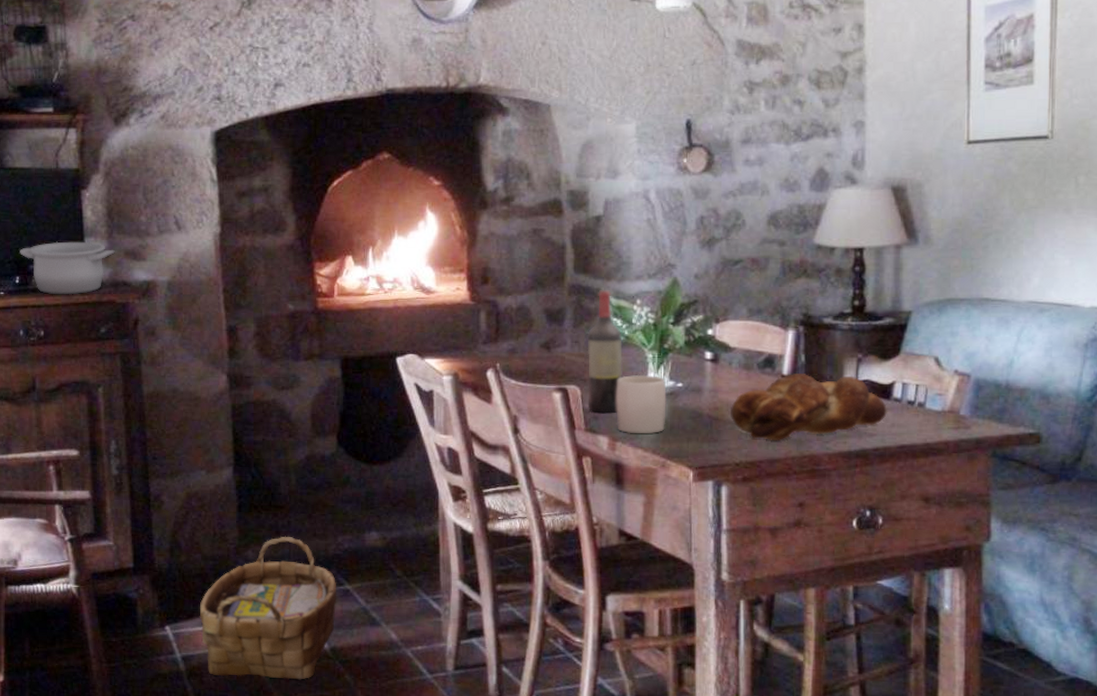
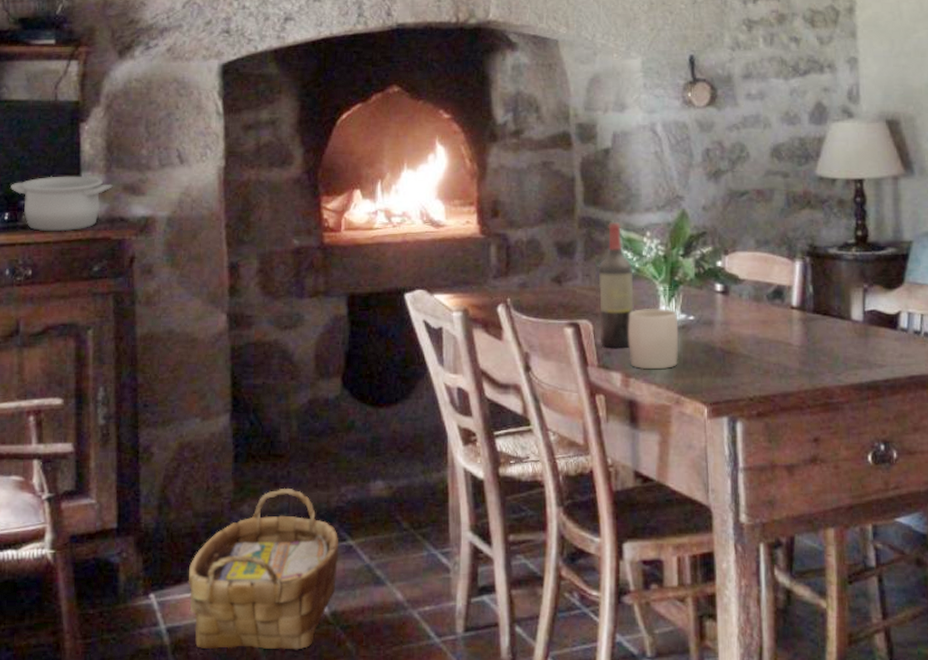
bread loaf: present [731,374,888,441] -> none [743,305,896,375]

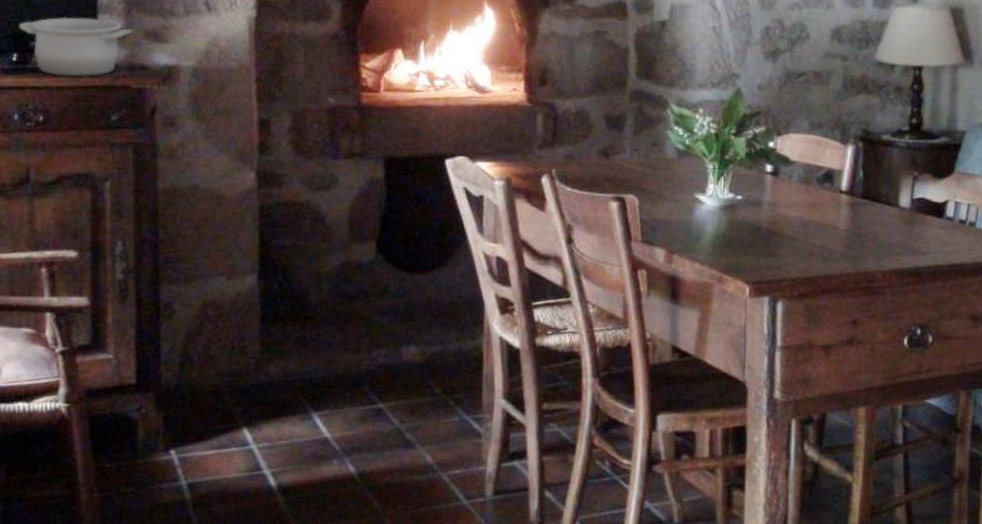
woven basket: present [188,487,339,650] -> none [210,349,369,508]
wine bottle: present [598,222,634,348] -> none [646,97,683,224]
mug: present [628,308,679,370] -> none [673,185,726,248]

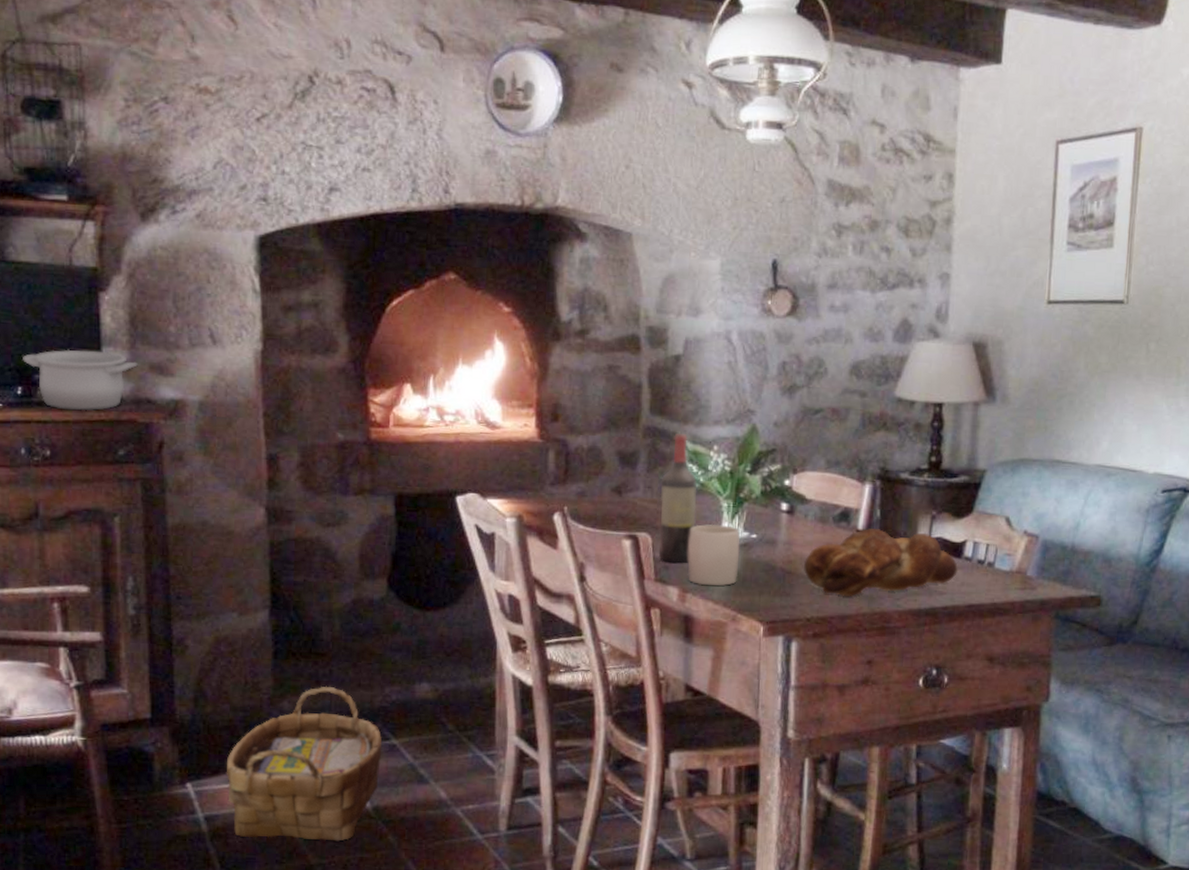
woven basket: none [210,349,369,508] -> present [226,686,383,842]
wine bottle: none [646,97,683,224] -> present [659,434,697,563]
mug: none [673,185,726,248] -> present [687,524,741,586]
bread loaf: none [789,189,941,258] -> present [804,528,959,597]

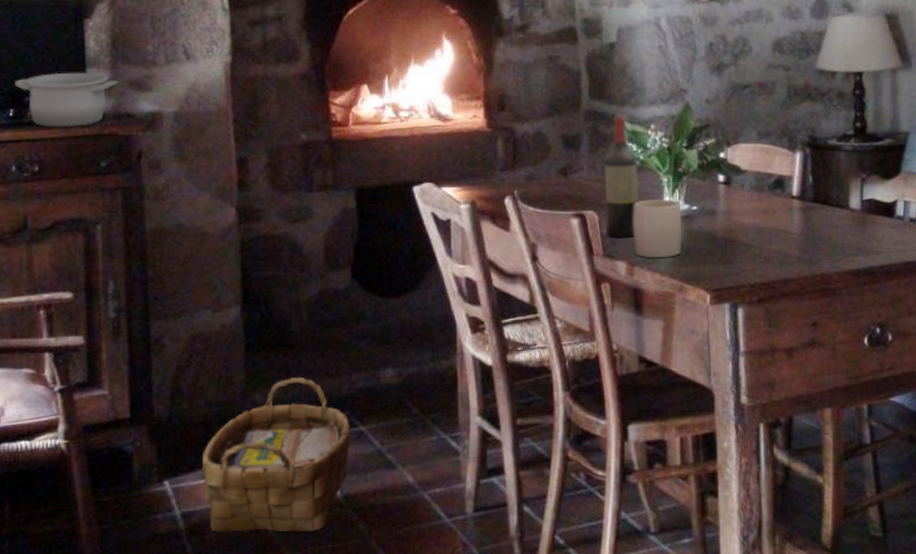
bread loaf: present [804,528,959,597] -> none [744,194,892,262]

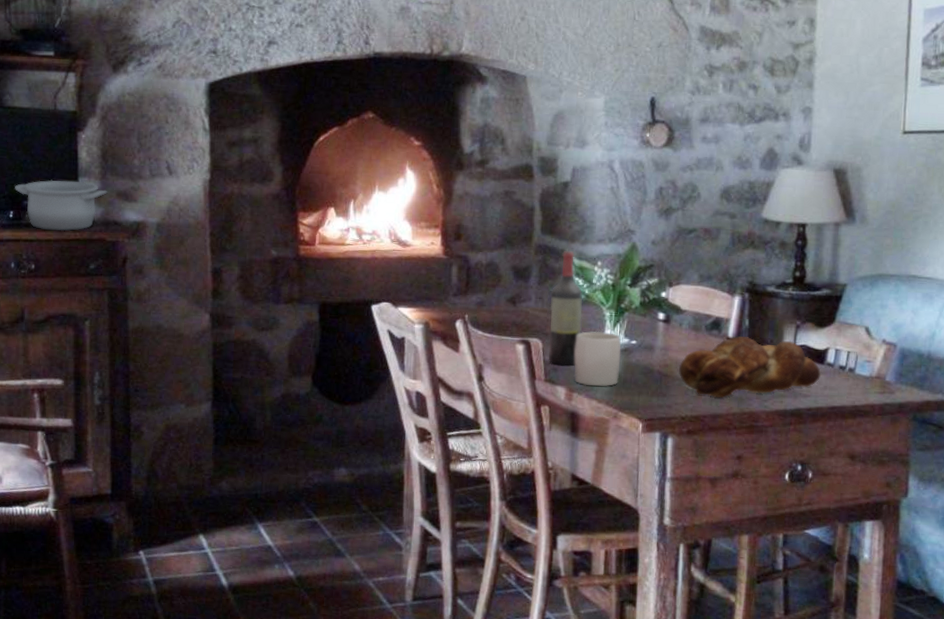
woven basket: present [201,376,351,533] -> none [172,469,306,606]
bread loaf: none [744,194,892,262] -> present [679,336,822,398]

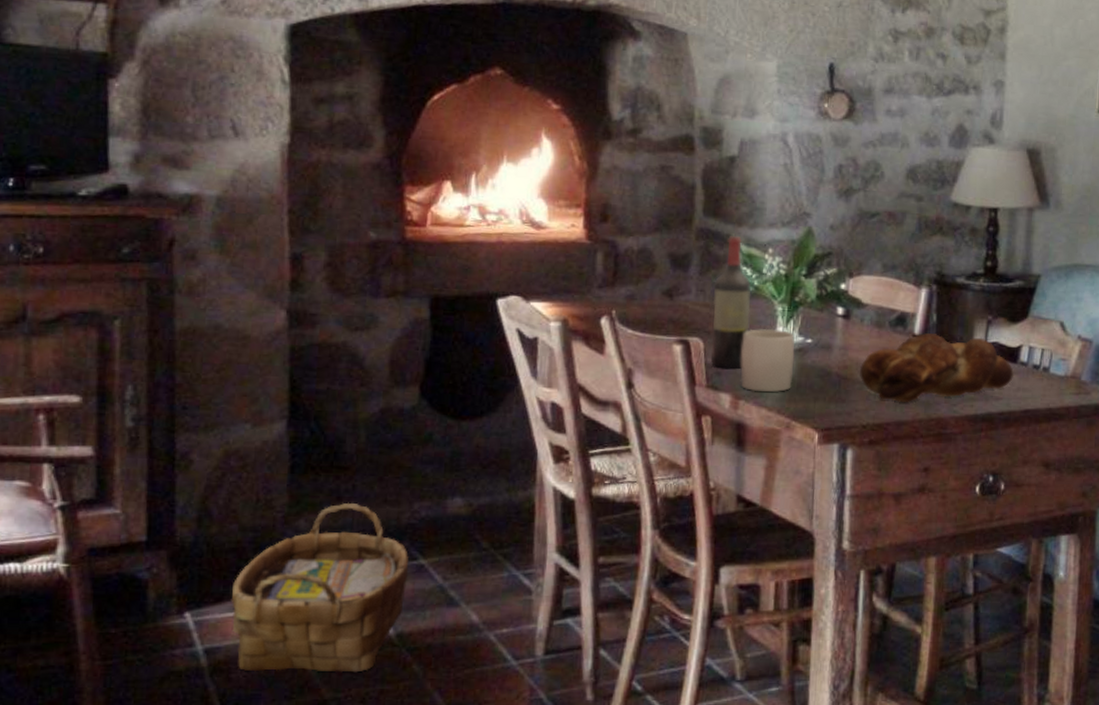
cooking pot: present [15,179,108,232] -> none [16,138,149,206]
woven basket: none [172,469,306,606] -> present [230,502,410,673]

